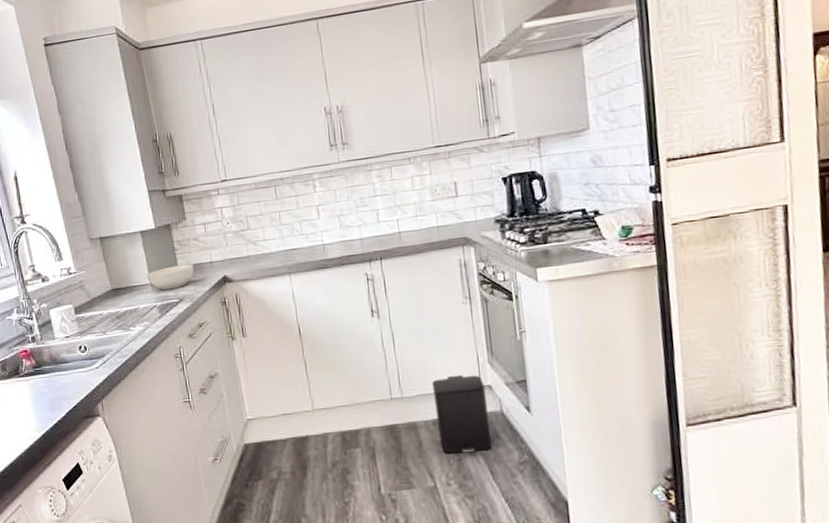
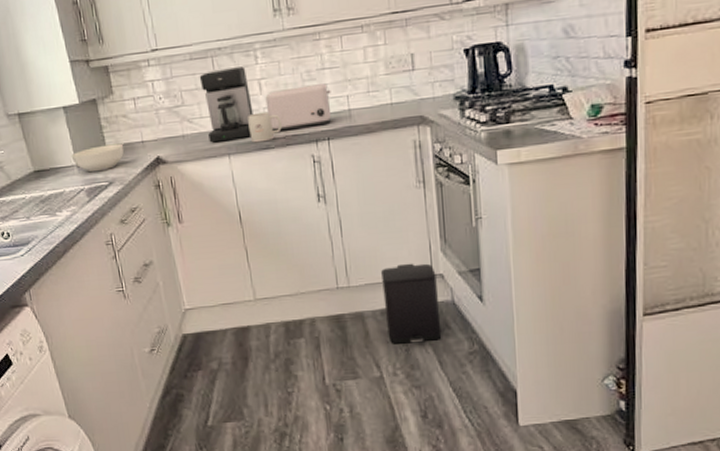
coffee maker: none [263,194,312,263] -> present [199,66,253,143]
mug: none [307,234,339,263] -> present [247,111,283,143]
toaster: none [322,209,383,253] -> present [265,84,332,132]

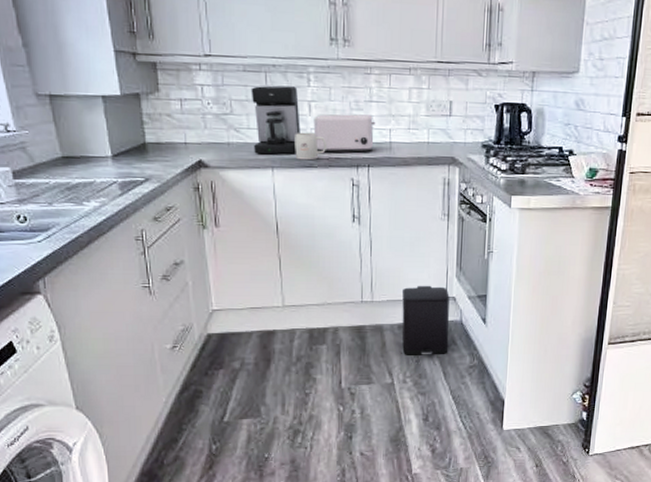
bowl: present [71,143,124,173] -> none [106,140,165,167]

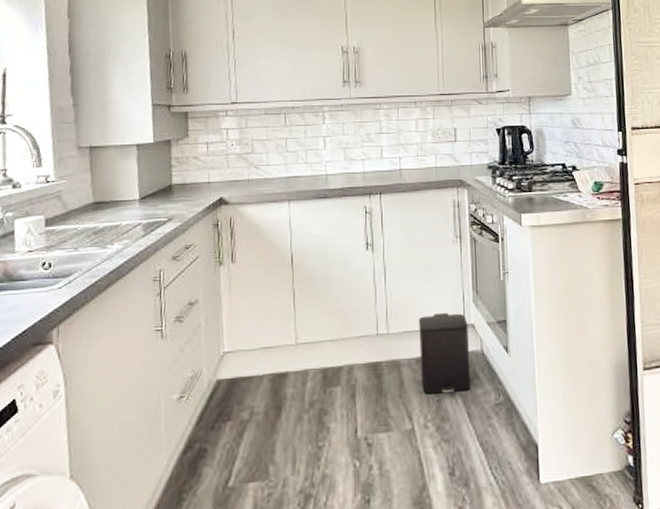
coffee maker: present [251,85,300,155] -> none [271,125,316,189]
mug: present [295,132,328,161] -> none [310,165,341,192]
toaster: present [313,114,376,153] -> none [328,146,386,183]

